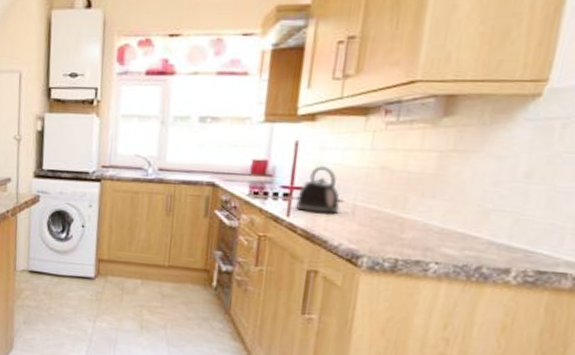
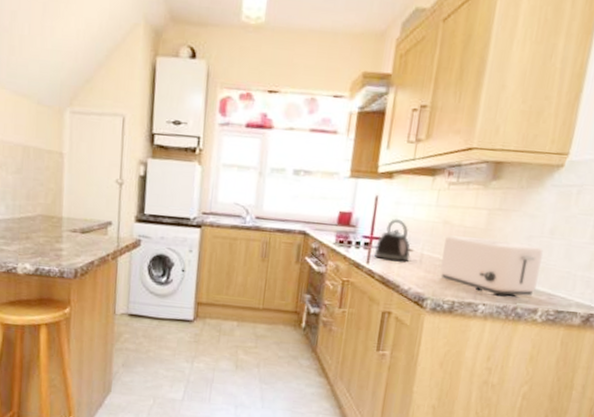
toaster: none [378,183,516,253] -> present [440,235,543,296]

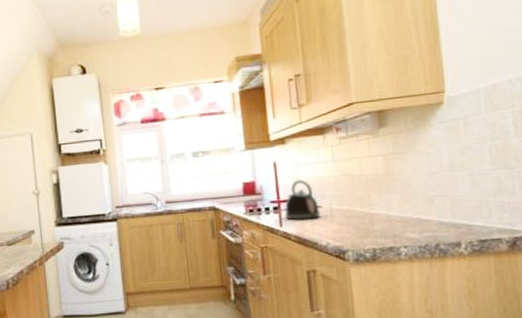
toaster: present [440,235,543,296] -> none [350,181,452,235]

